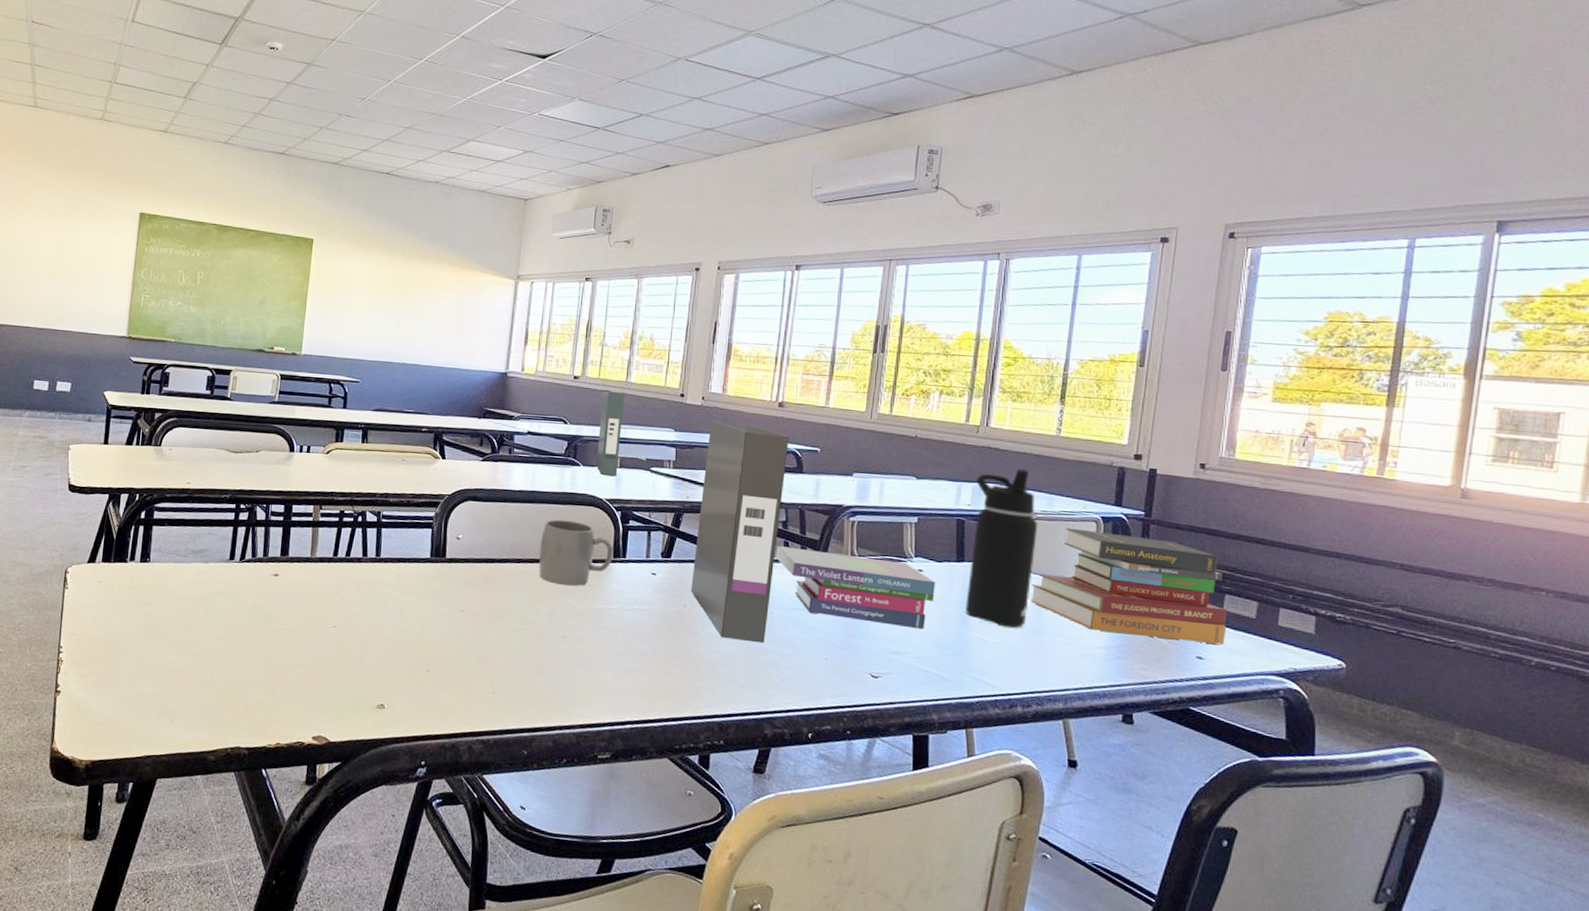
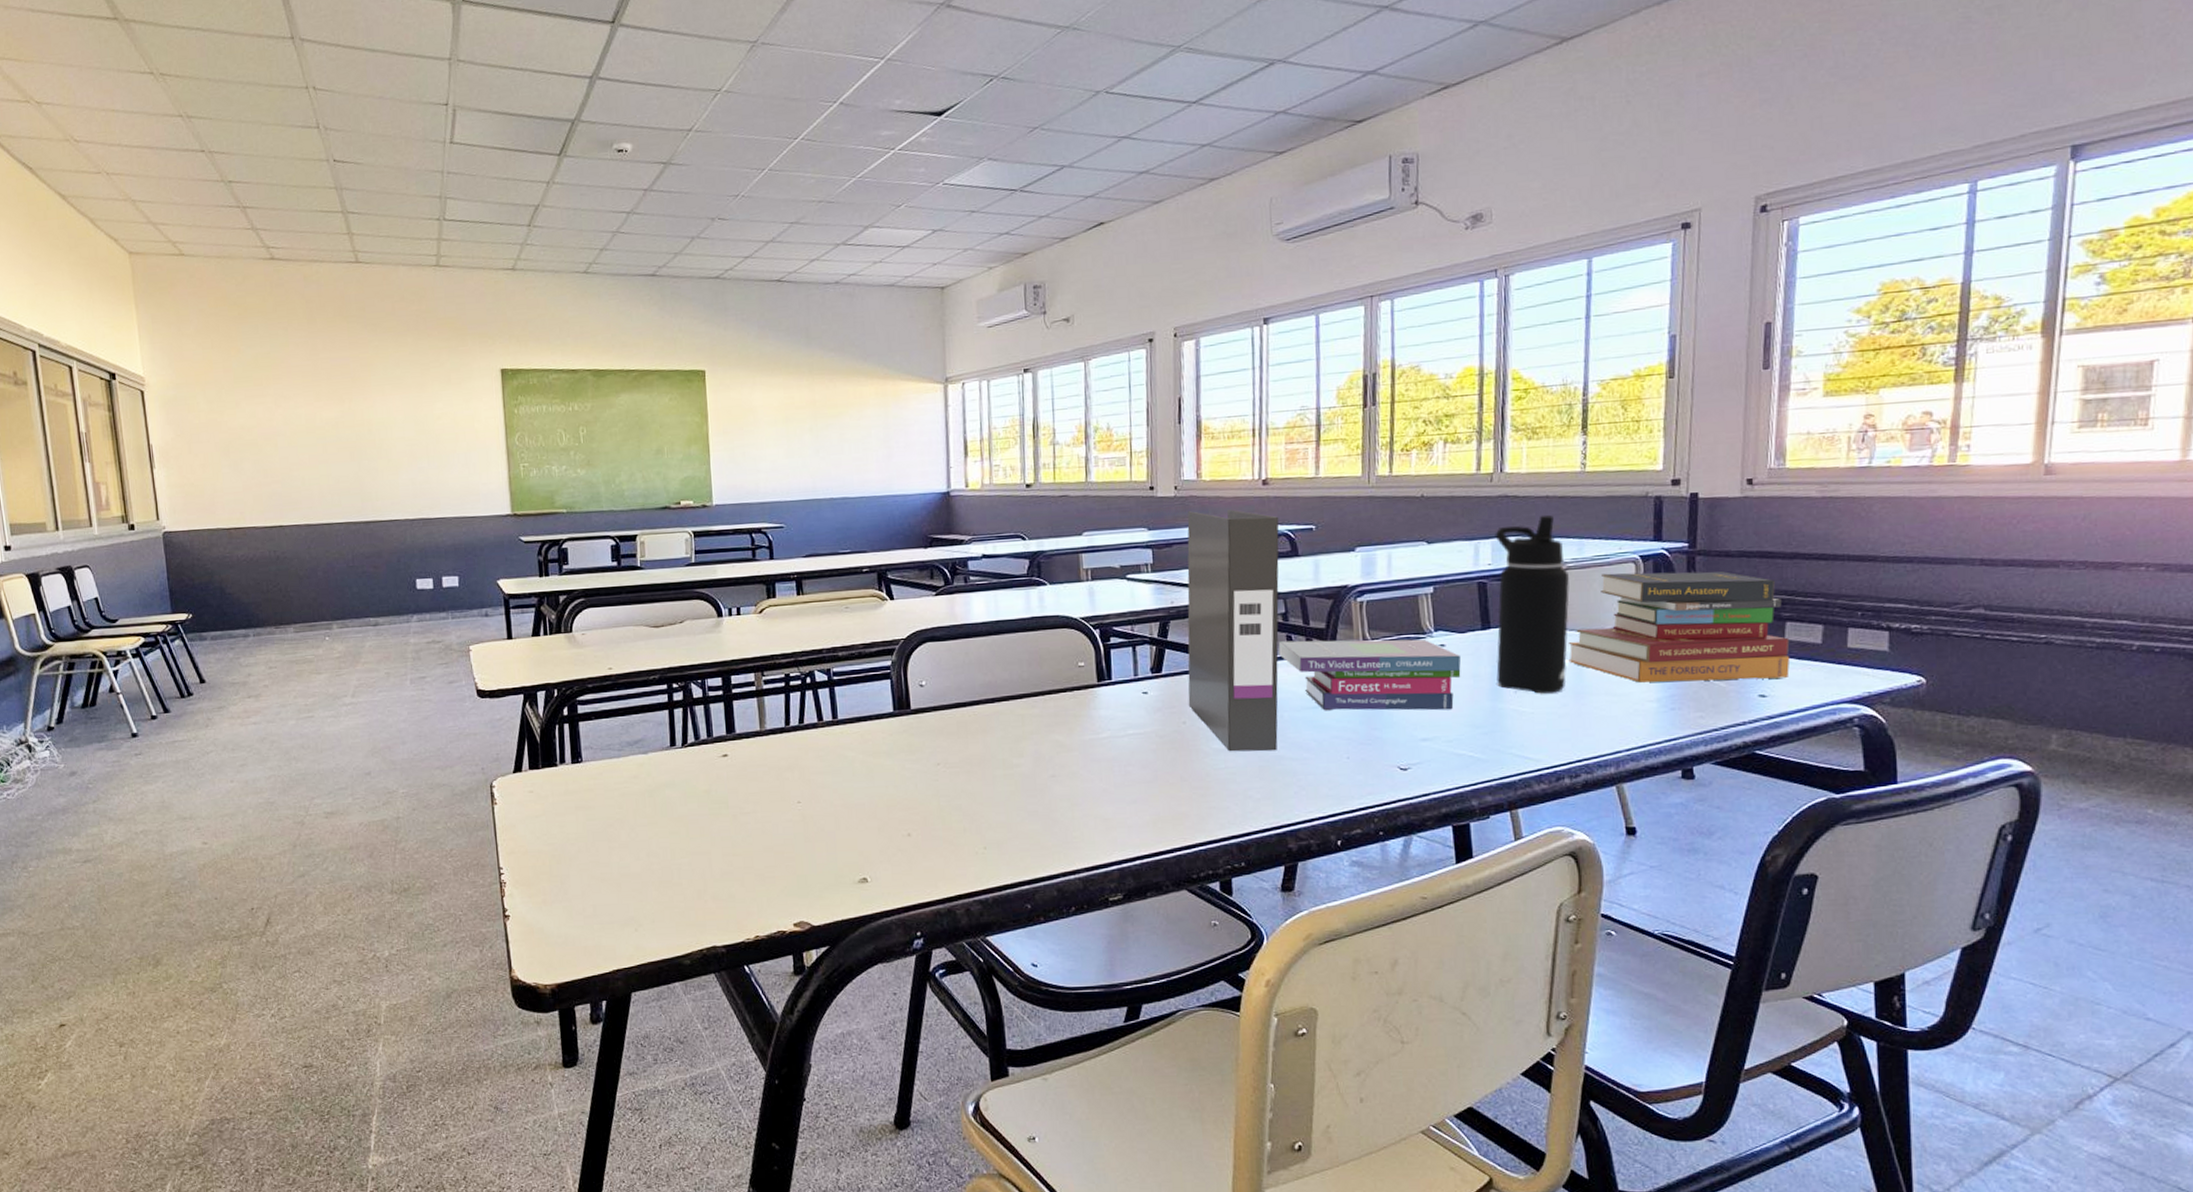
mug: present [538,519,614,587] -> none [1013,647,1097,721]
binder: present [596,390,624,476] -> none [1061,495,1090,591]

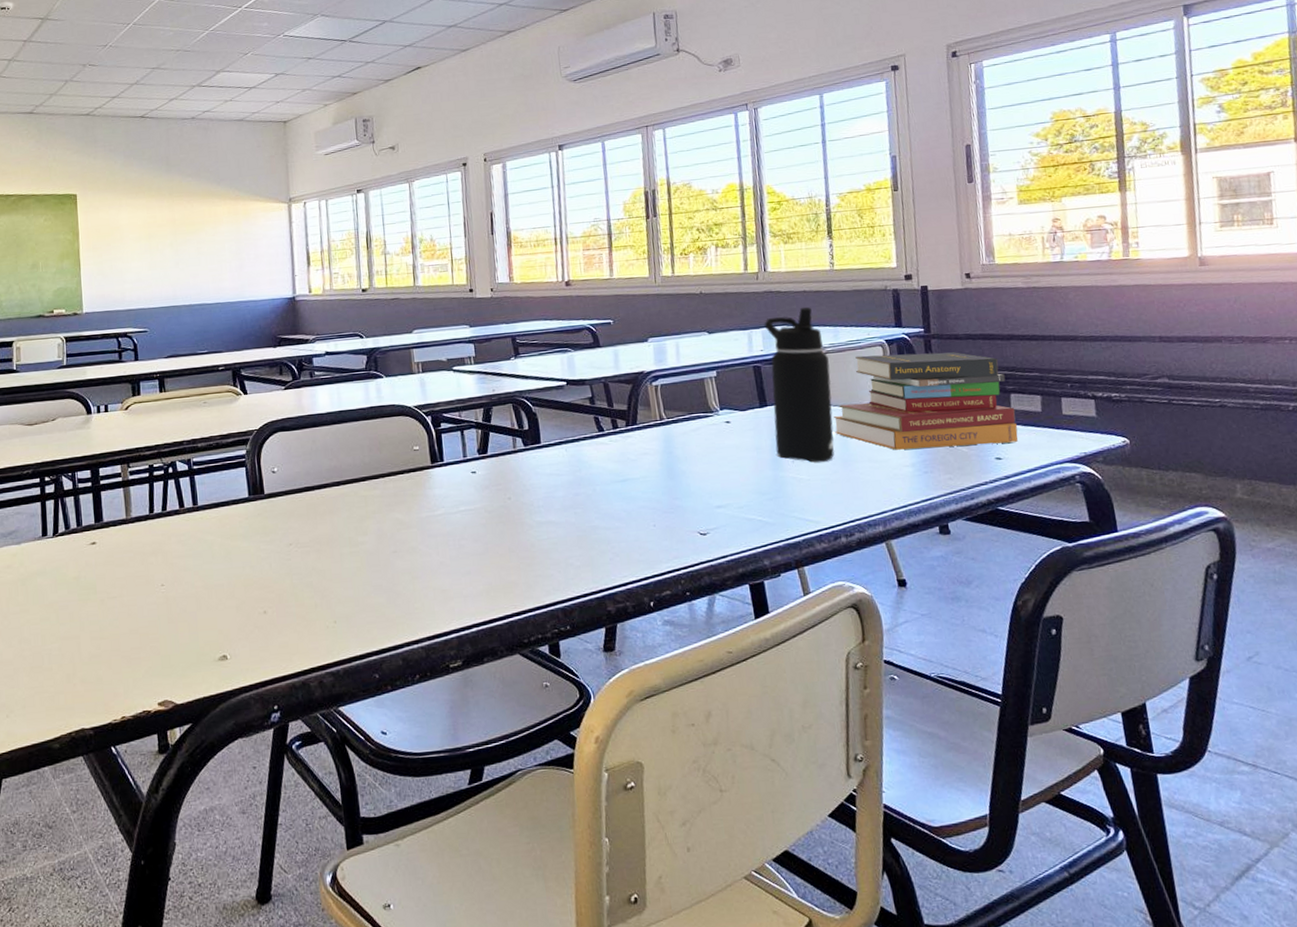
binder: present [1187,510,1280,752] -> none [503,308,593,524]
books: present [1278,639,1461,711] -> none [587,417,746,483]

